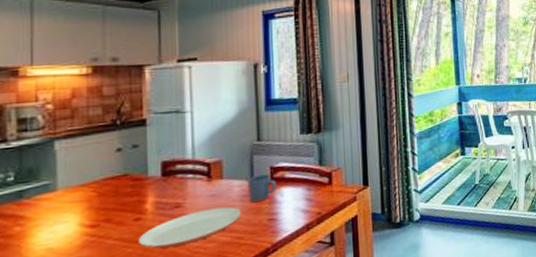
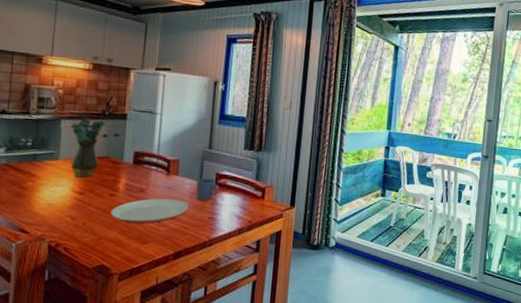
vase: none [68,130,118,208] -> present [70,116,105,178]

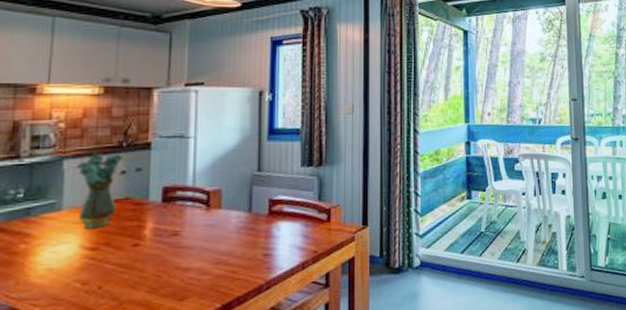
plate: present [111,198,189,224] -> none [135,238,237,277]
mug: present [196,178,220,201] -> none [246,206,275,236]

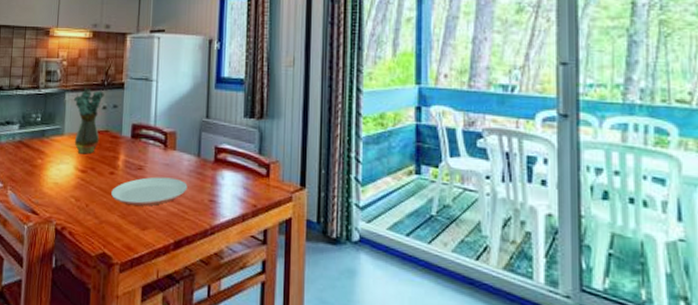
plate: none [135,238,237,277] -> present [111,176,188,206]

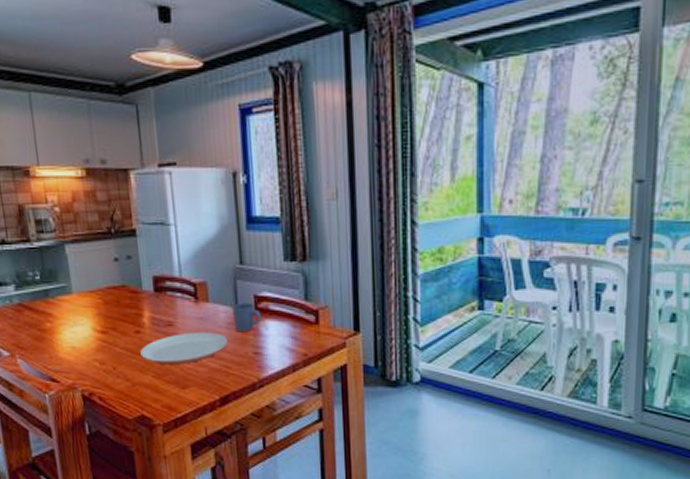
vase: present [73,87,105,154] -> none [76,237,117,313]
mug: none [195,152,220,180] -> present [233,302,262,332]

